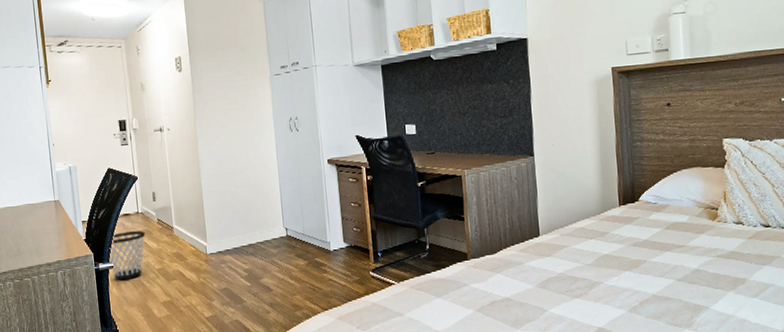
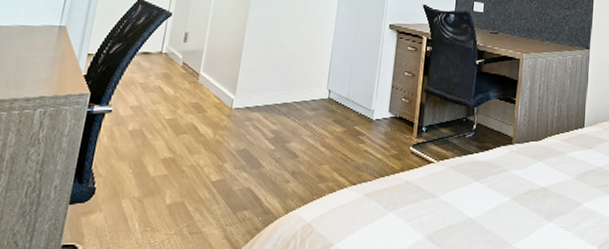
wastebasket: present [109,231,146,281] -> none [109,72,164,129]

